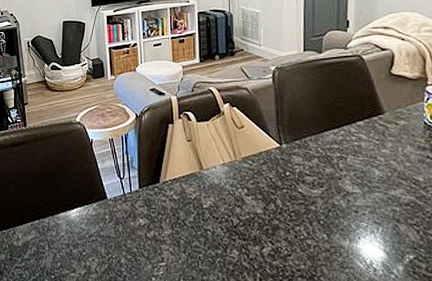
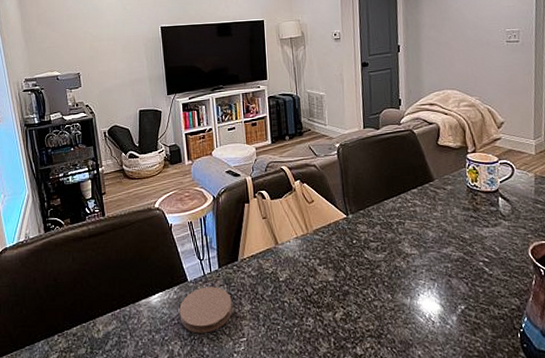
coaster: none [98,206,152,253] -> present [179,286,233,334]

